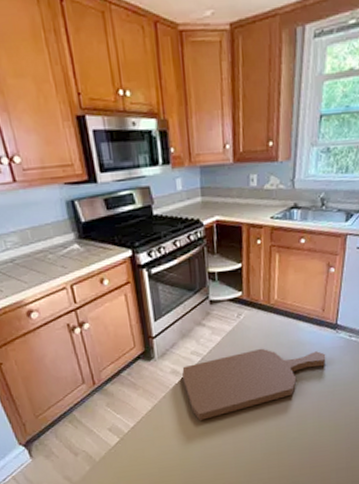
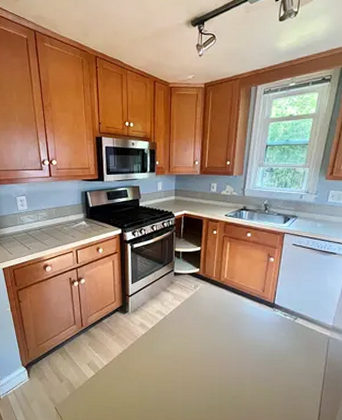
cutting board: present [182,348,326,421] -> none [148,315,264,368]

